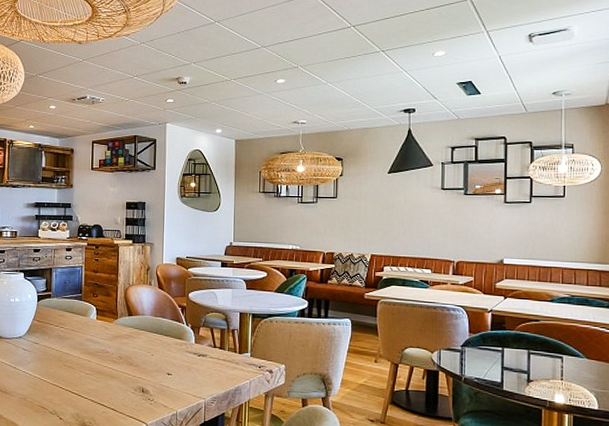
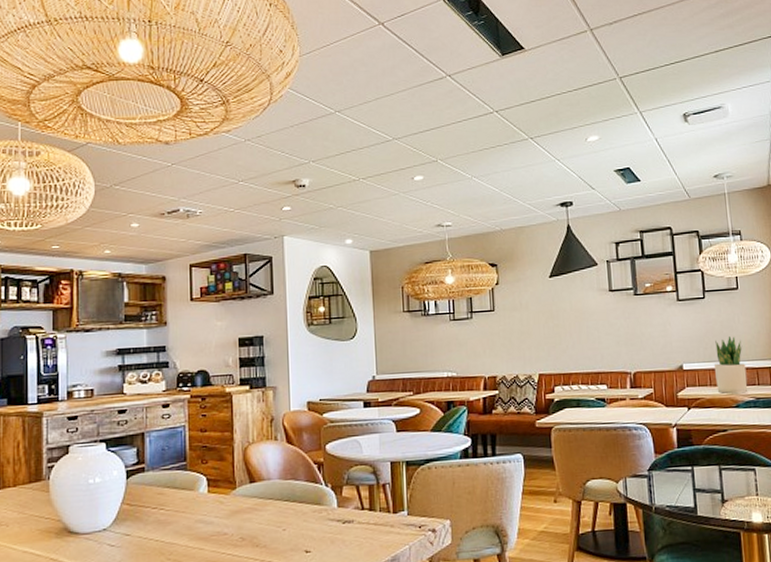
planter: none [533,239,564,290] -> present [713,336,748,394]

